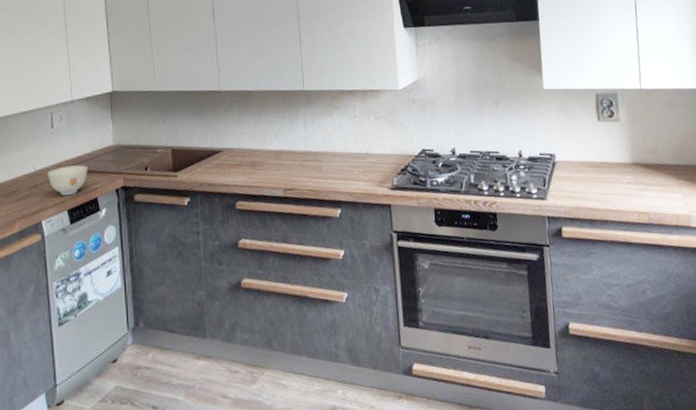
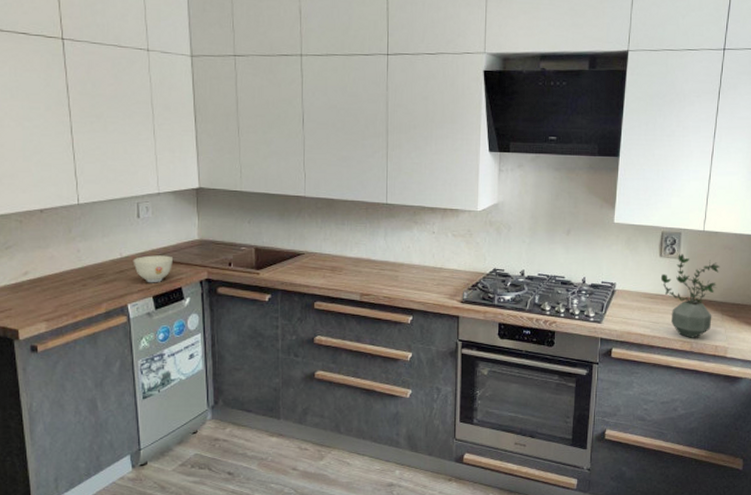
potted plant: none [602,115,667,209] -> present [660,254,720,338]

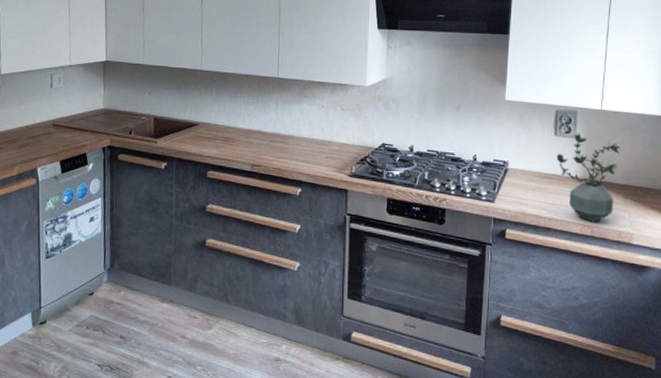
bowl: present [133,255,173,283] -> none [44,122,79,149]

